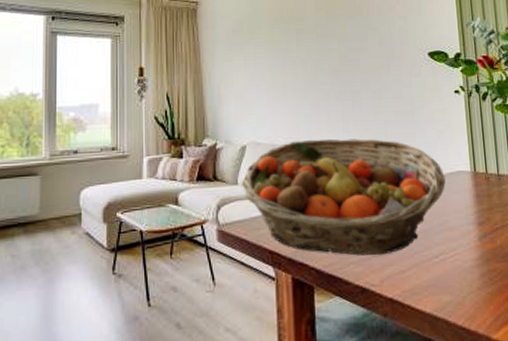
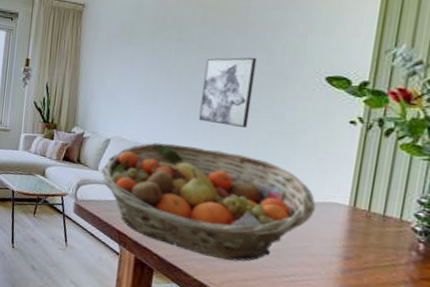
wall art: none [326,41,374,112] -> present [199,57,257,128]

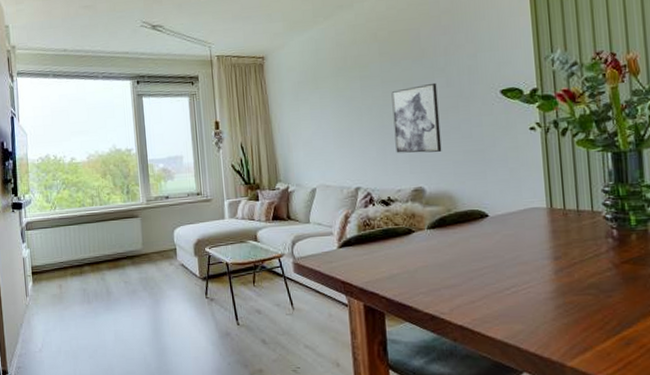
fruit basket: present [101,142,316,262] -> none [313,178,519,287]

